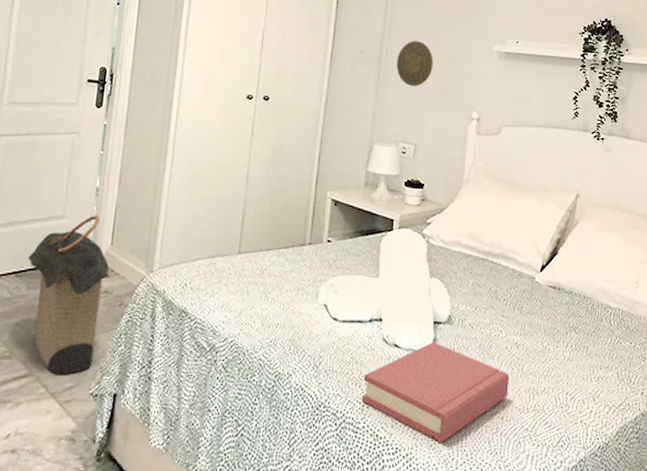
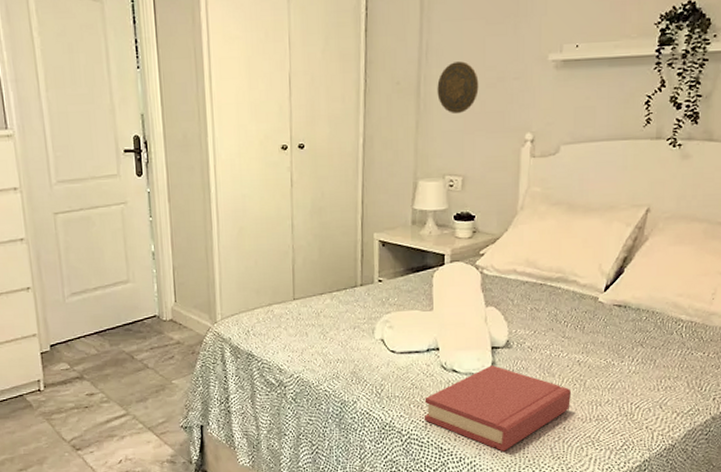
laundry hamper: present [28,215,111,374] -> none [105,277,180,412]

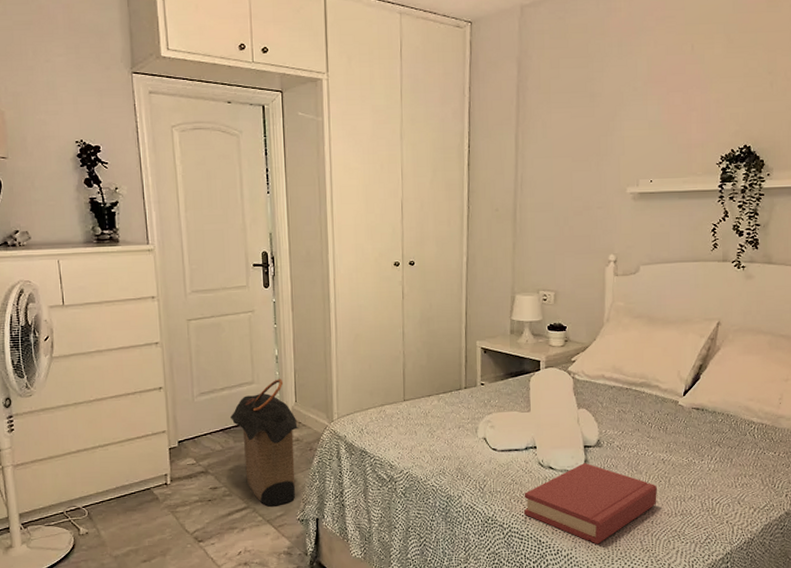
laundry hamper: none [105,277,180,412] -> present [231,379,299,506]
decorative plate: present [437,61,479,114] -> none [531,192,567,238]

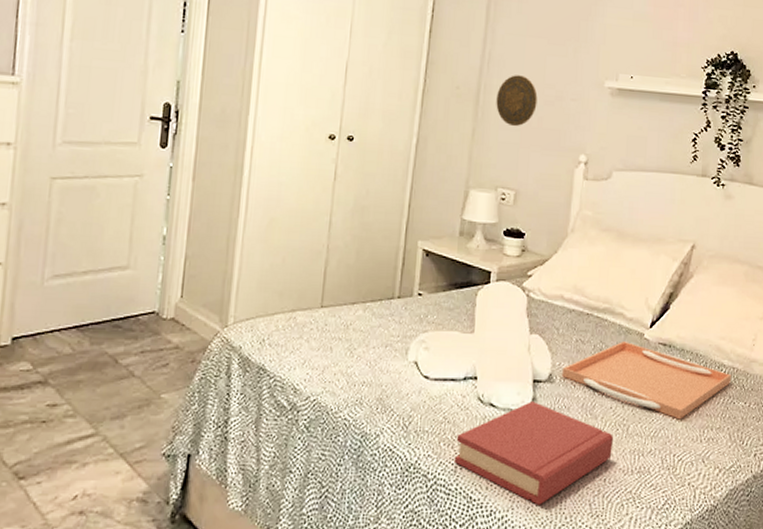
laundry hamper: present [231,379,299,506] -> none [90,265,181,433]
decorative plate: none [531,192,567,238] -> present [496,75,538,127]
serving tray: none [609,409,761,470] -> present [562,342,732,420]

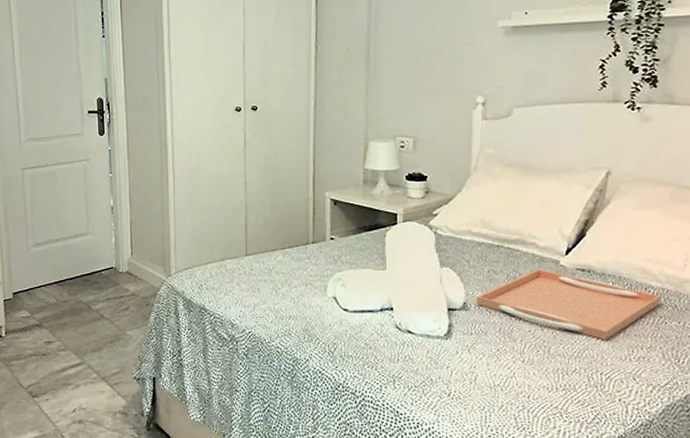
hardback book: present [455,402,613,505] -> none [379,328,534,419]
decorative plate: present [496,75,538,127] -> none [386,28,428,78]

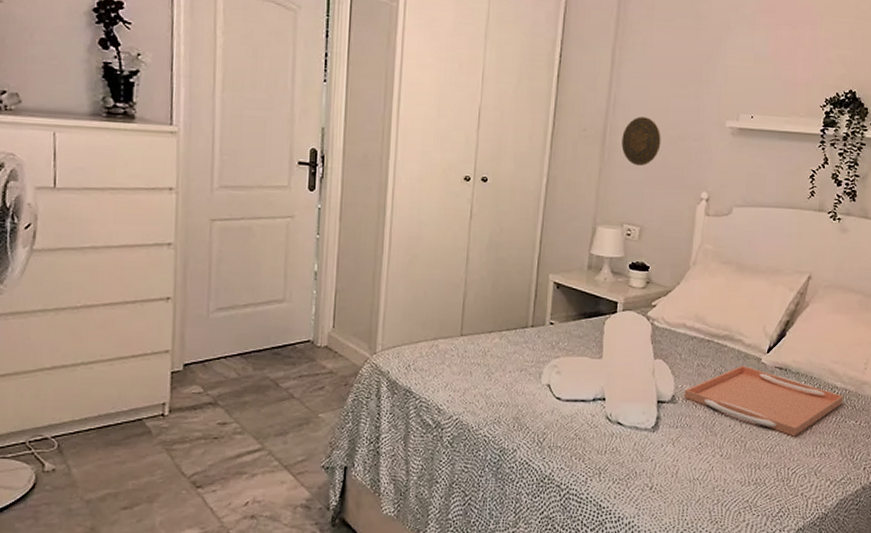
decorative plate: none [386,28,428,78] -> present [621,116,661,167]

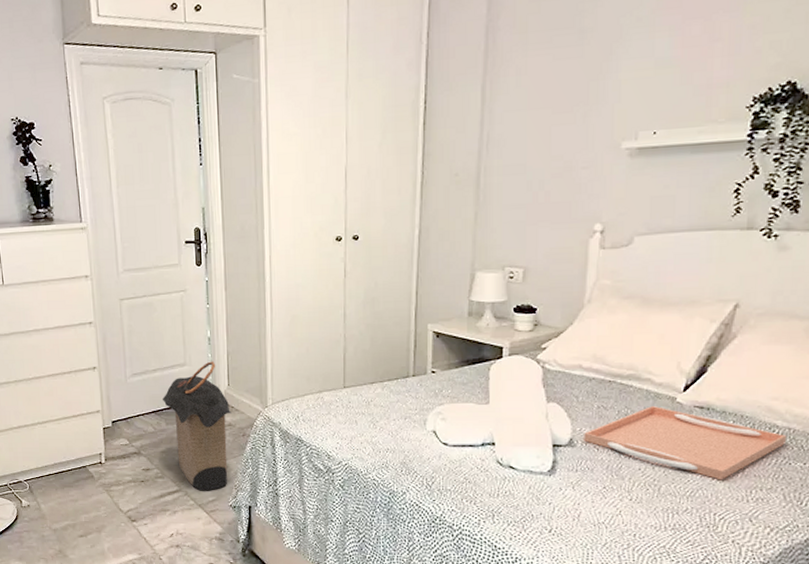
laundry hamper: none [252,298,334,448] -> present [163,361,232,490]
decorative plate: present [621,116,661,167] -> none [498,151,543,205]

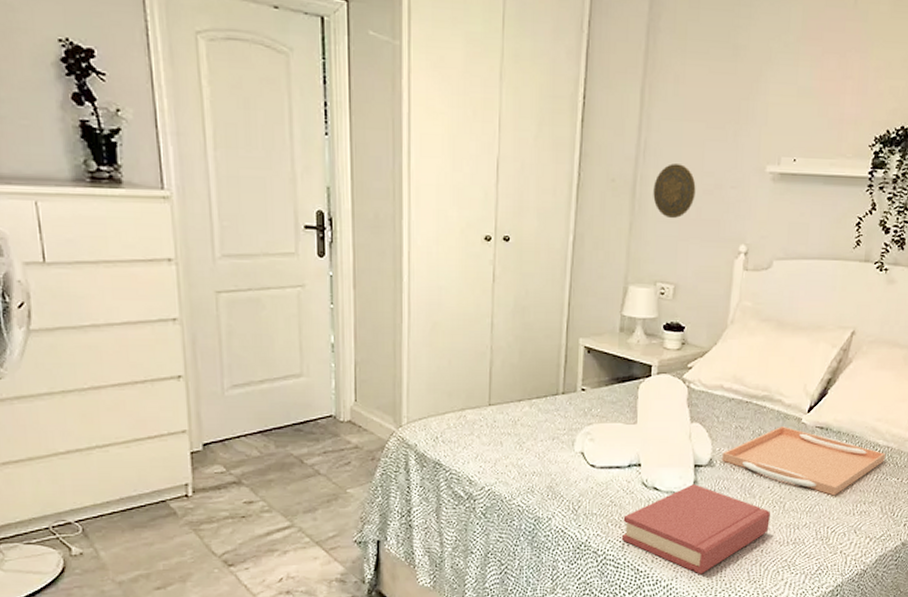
laundry hamper: present [163,361,232,490] -> none [272,372,359,524]
hardback book: none [478,464,643,555] -> present [622,484,770,574]
decorative plate: none [498,151,543,205] -> present [653,164,696,219]

